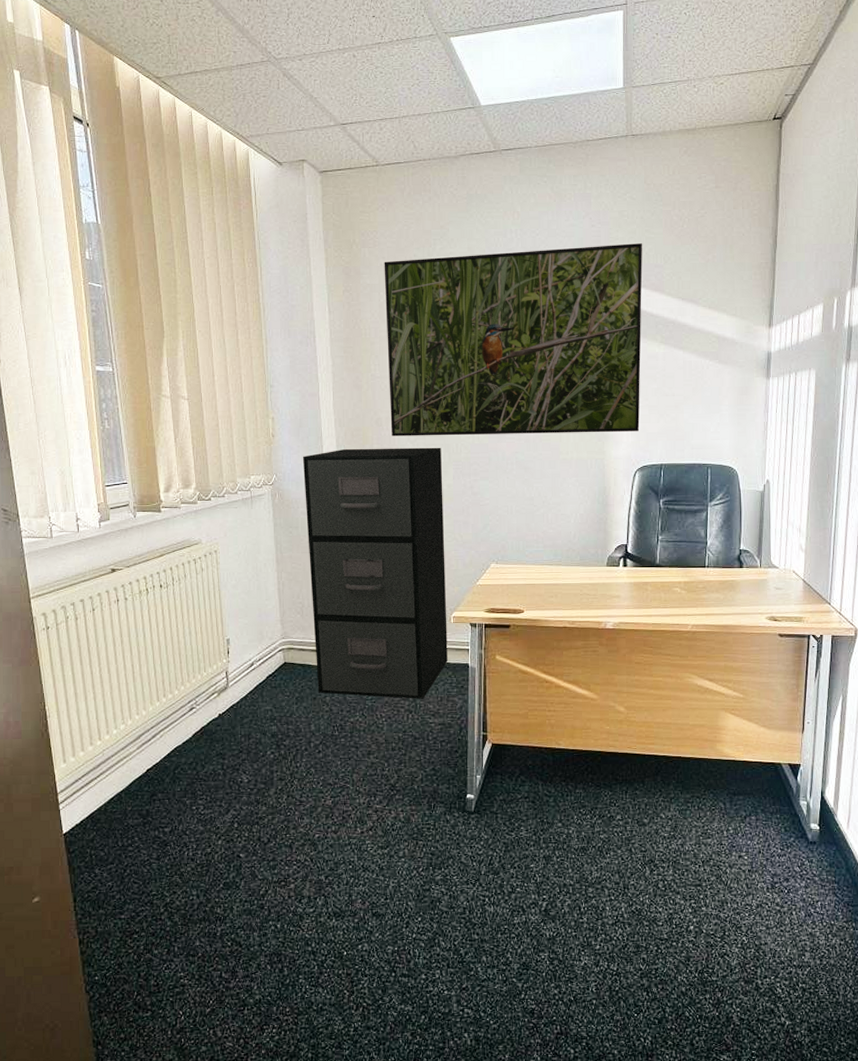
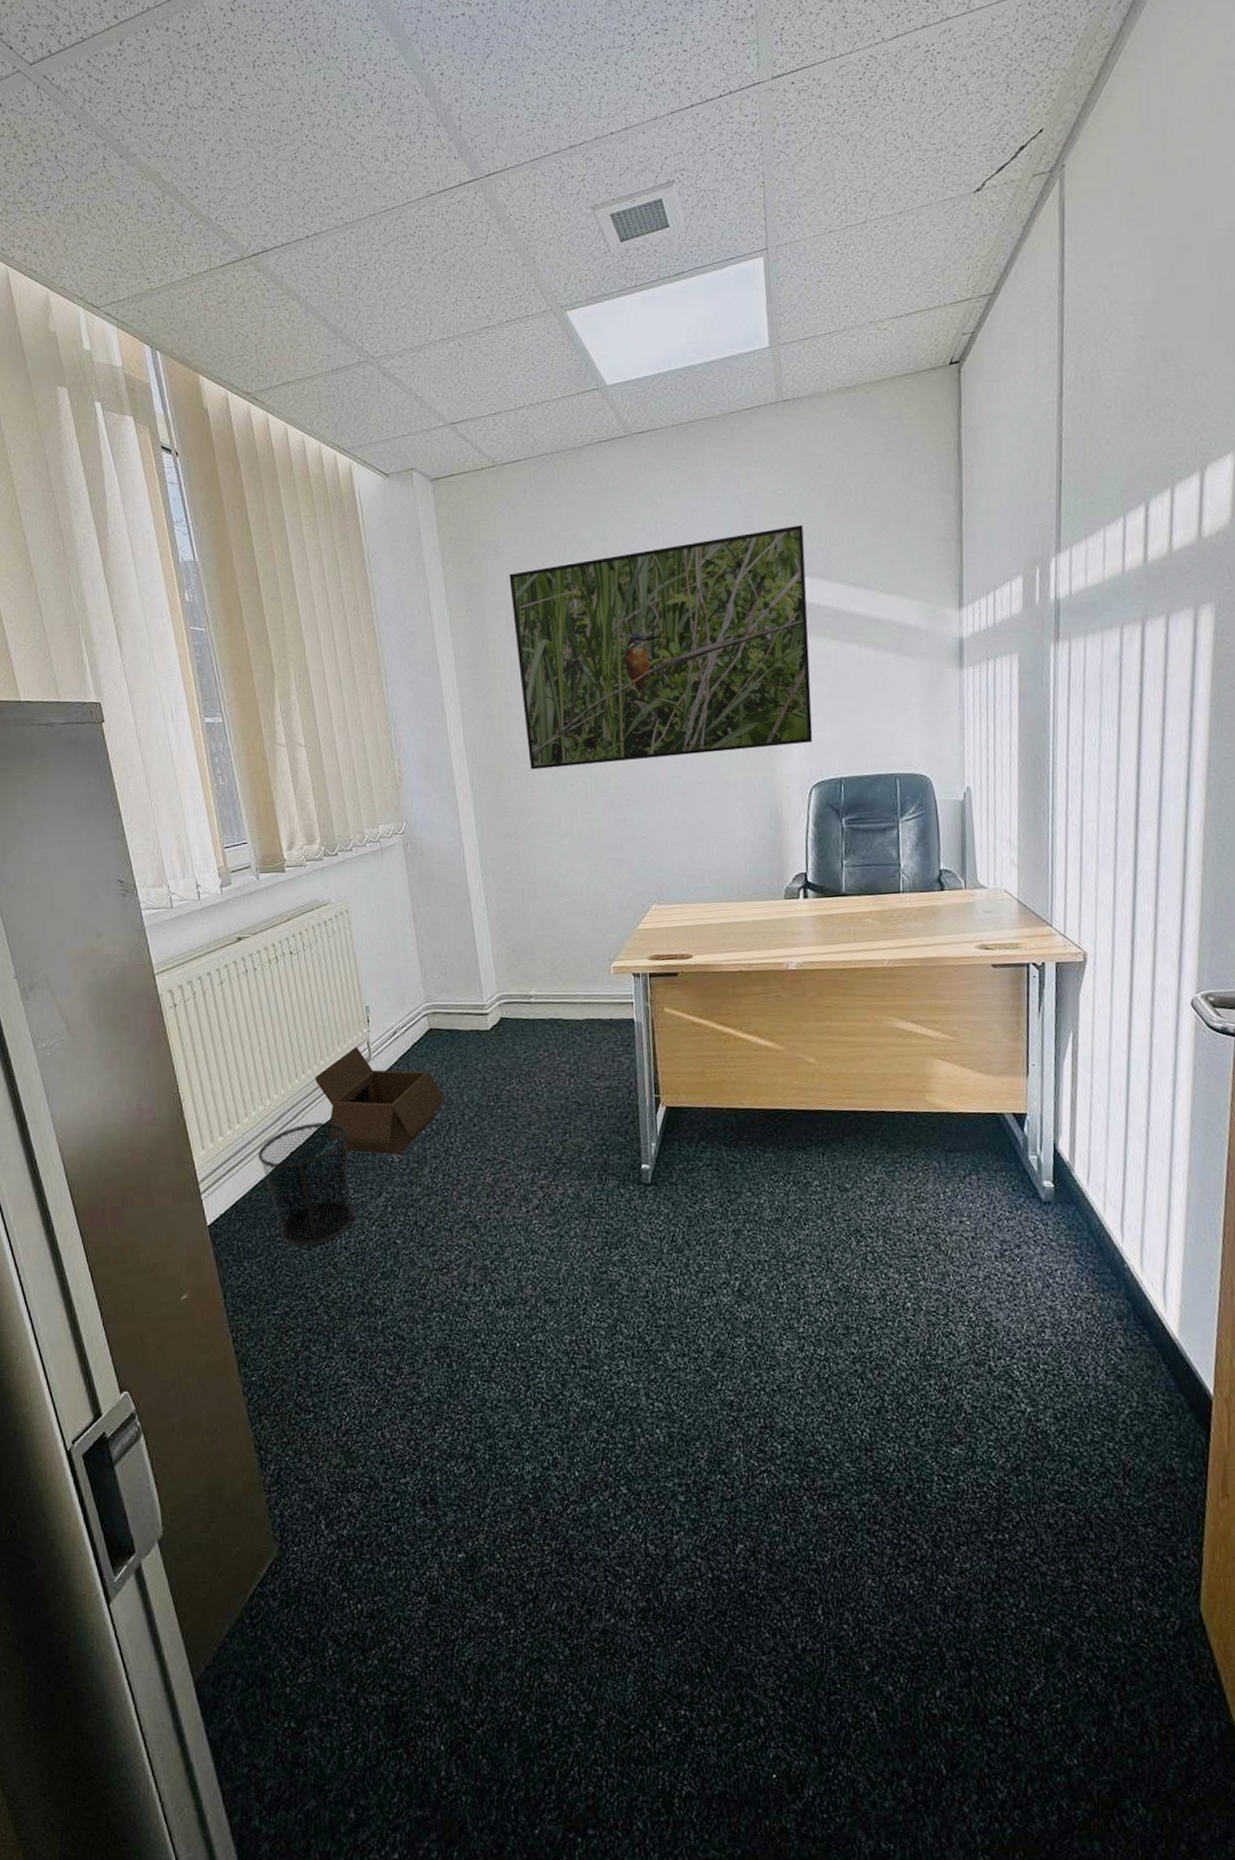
waste bin: none [115,742,203,857] -> present [257,1121,355,1247]
box: none [175,675,294,776] -> present [315,1047,446,1155]
filing cabinet: present [302,447,448,699] -> none [433,778,610,1062]

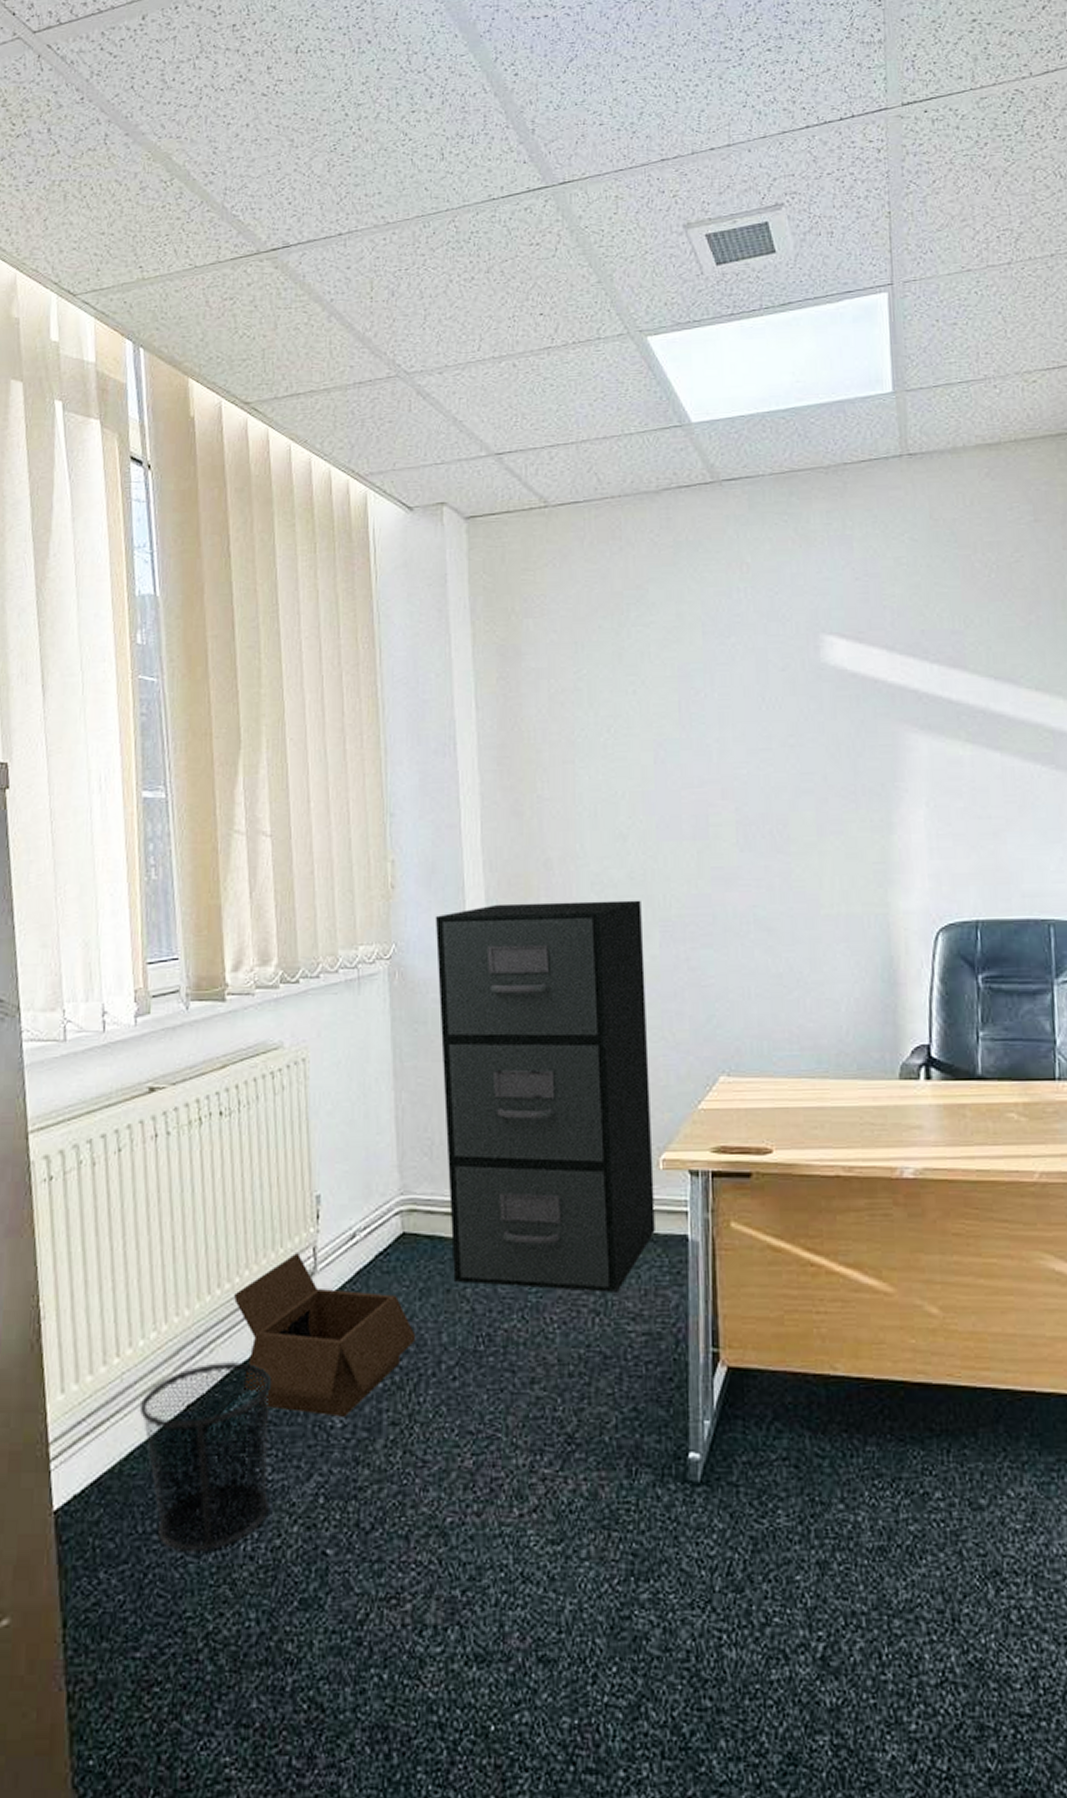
filing cabinet: none [433,778,610,1062] -> present [435,900,655,1292]
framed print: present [509,525,813,770] -> none [555,601,941,885]

